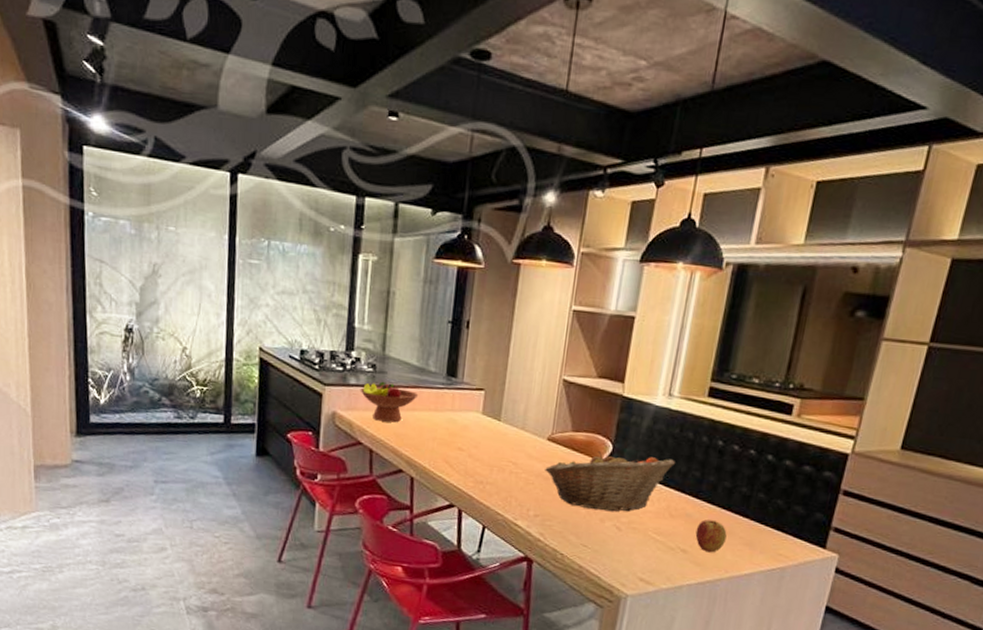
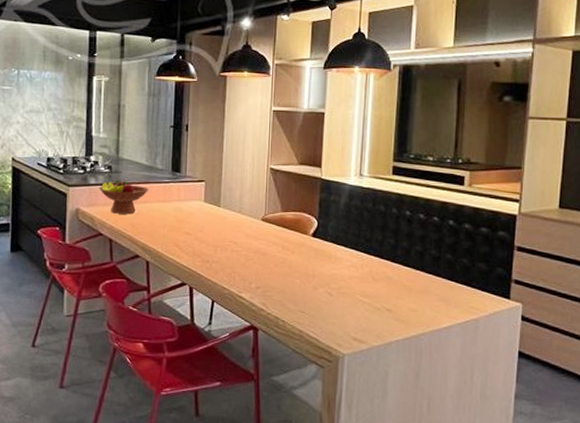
fruit basket: present [545,451,675,512] -> none [262,227,372,280]
apple: present [695,520,727,553] -> none [397,281,424,310]

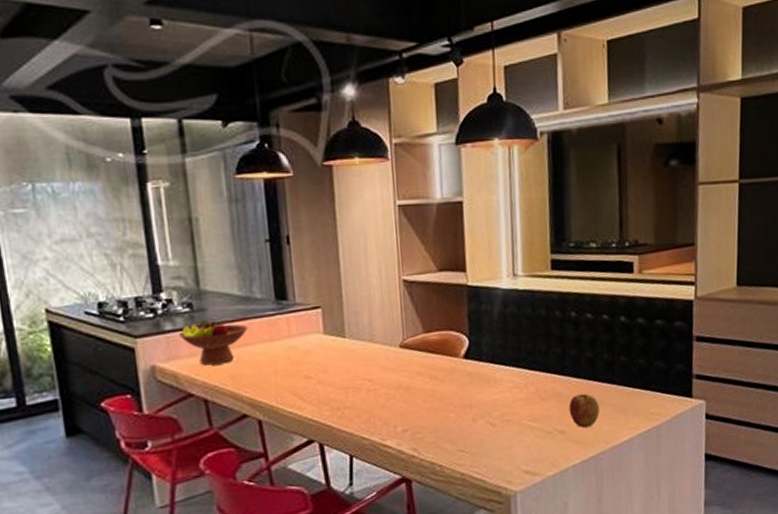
apple: none [397,281,424,310] -> present [569,394,599,428]

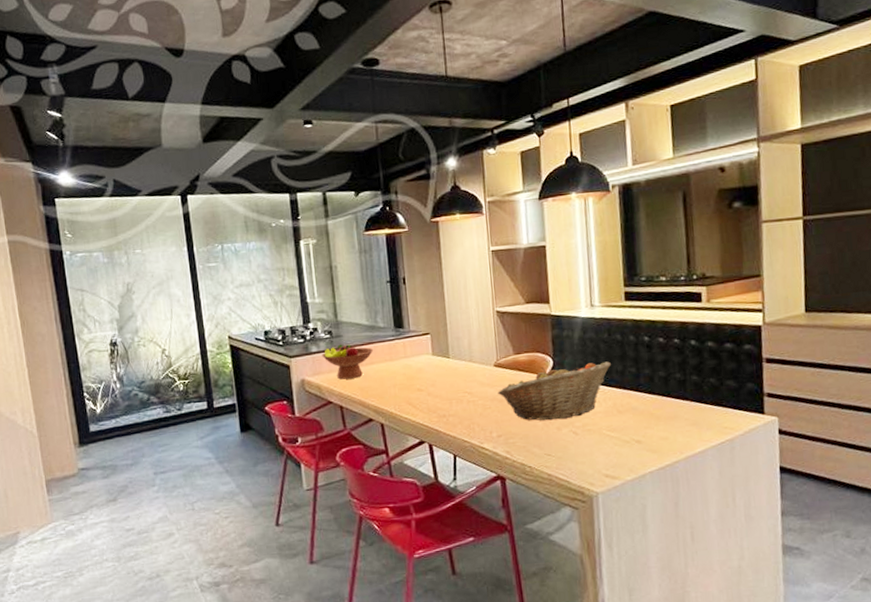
fruit basket: none [404,340,534,412] -> present [498,361,611,421]
apple: present [569,394,599,428] -> none [644,408,674,439]

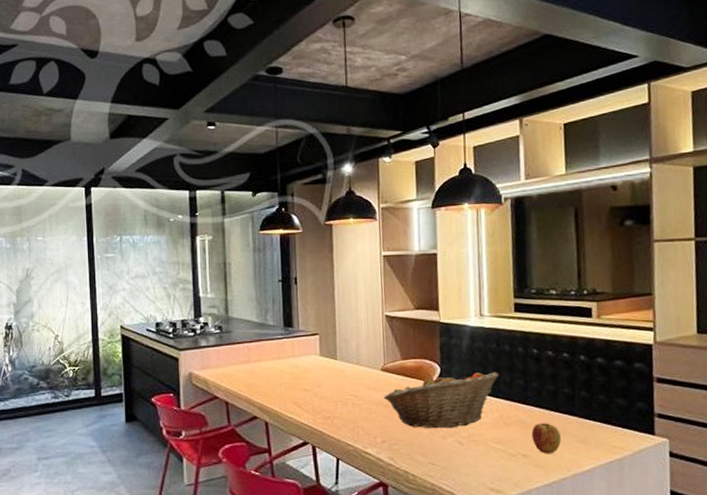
fruit bowl: present [321,344,374,380] -> none [210,339,262,375]
apple: none [644,408,674,439] -> present [531,423,561,454]

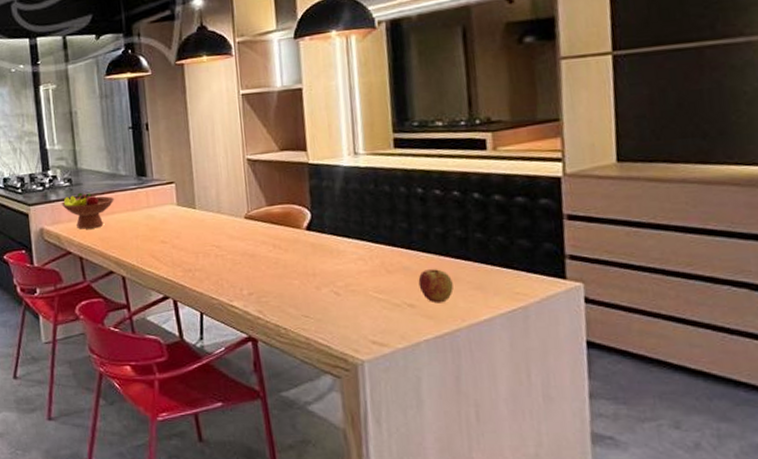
fruit bowl: none [210,339,262,375] -> present [61,192,115,229]
fruit basket: present [384,372,499,429] -> none [249,215,378,279]

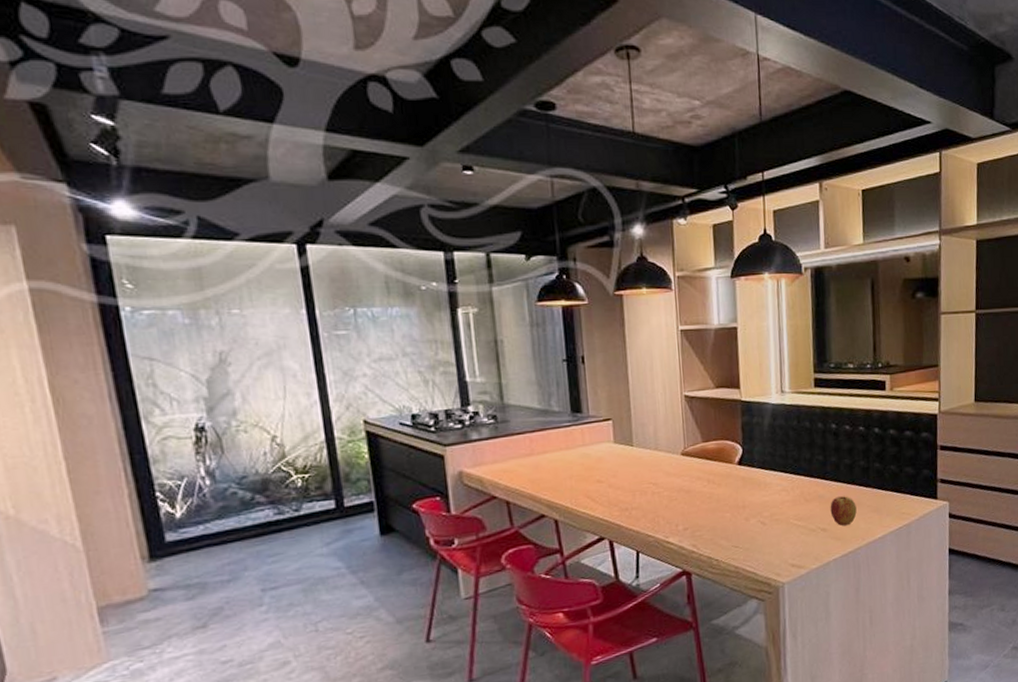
fruit bowl: present [61,192,115,229] -> none [484,430,547,471]

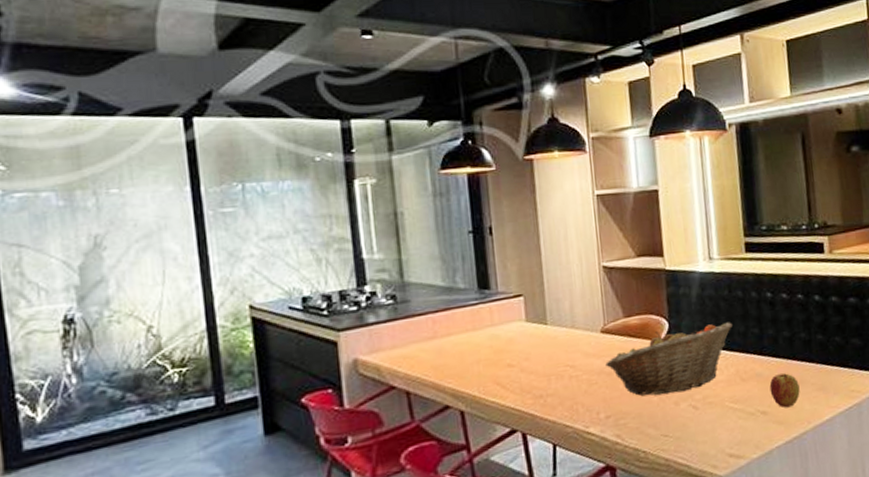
fruit basket: none [685,449,799,512] -> present [605,322,732,396]

